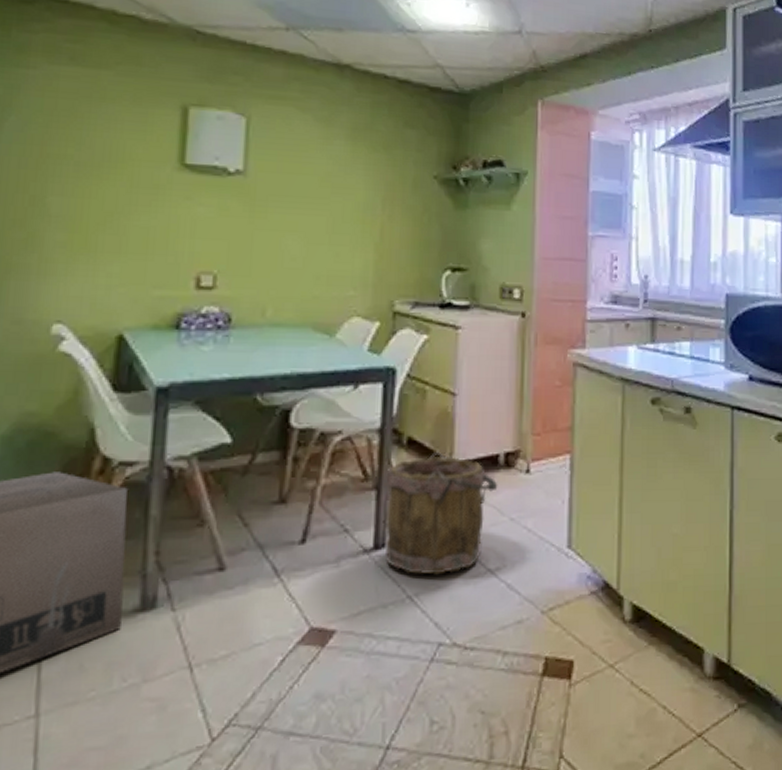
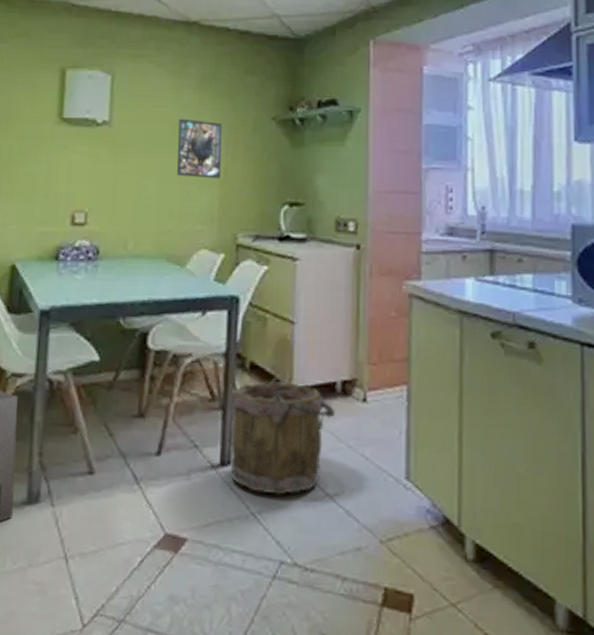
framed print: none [326,171,378,241] -> present [177,118,222,179]

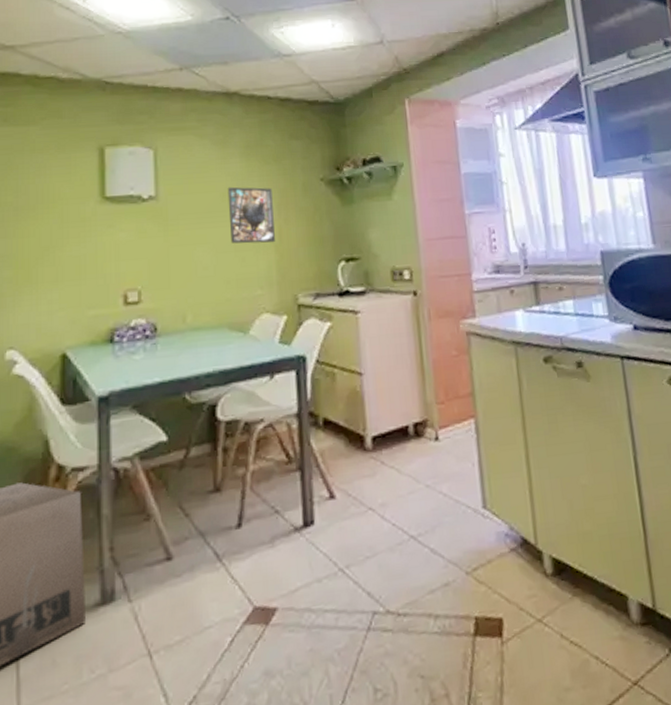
bucket: present [230,376,336,495] -> none [308,428,411,547]

